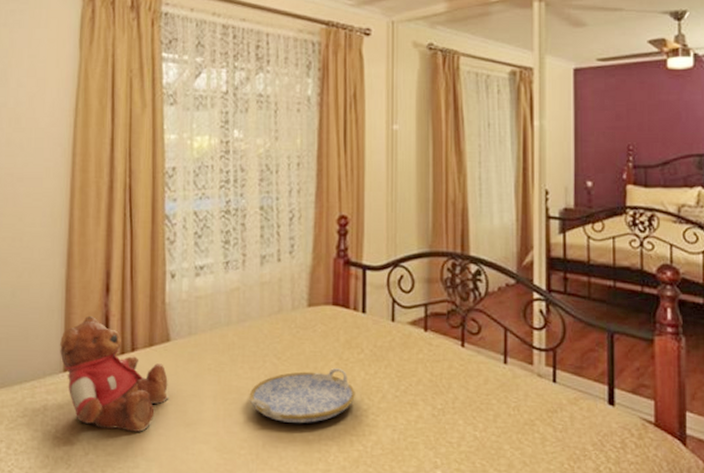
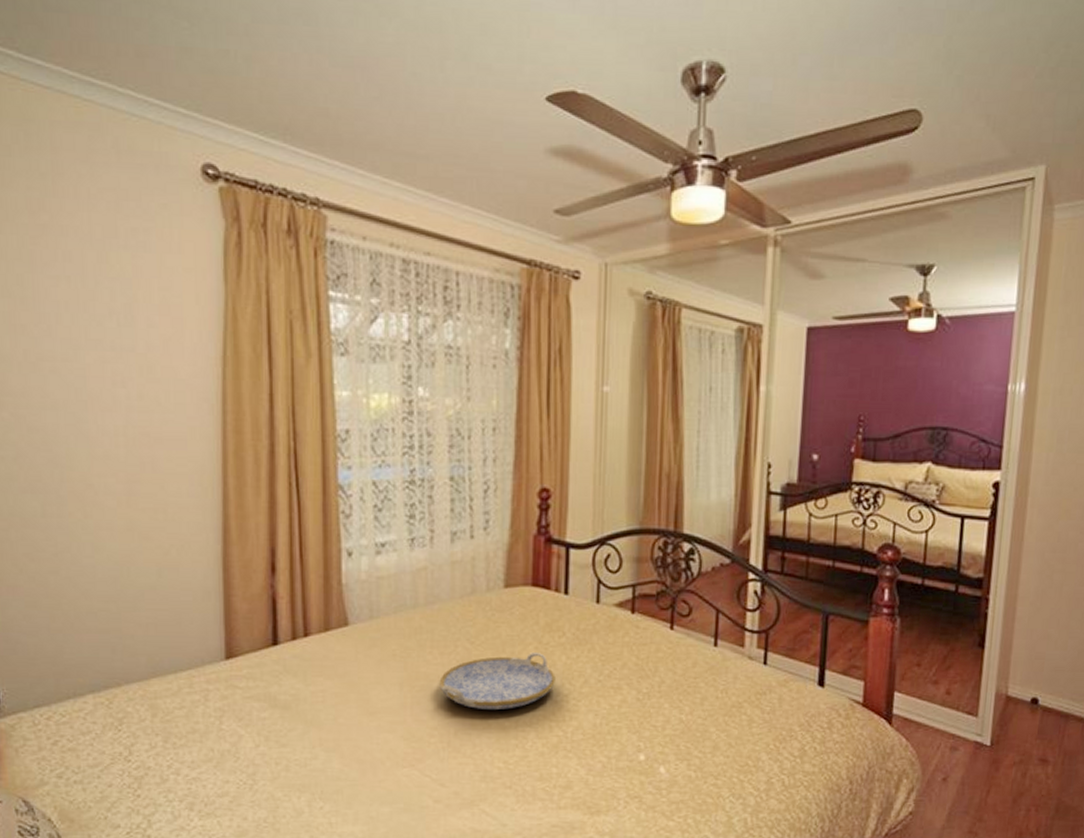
teddy bear: present [60,315,169,432] -> none [220,597,349,722]

